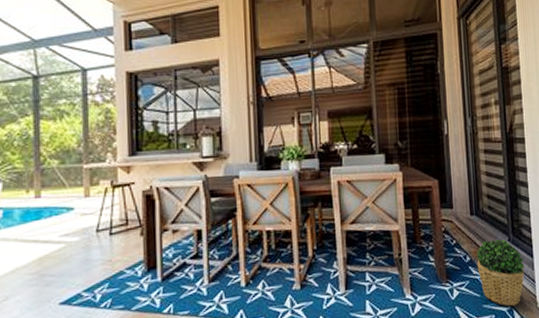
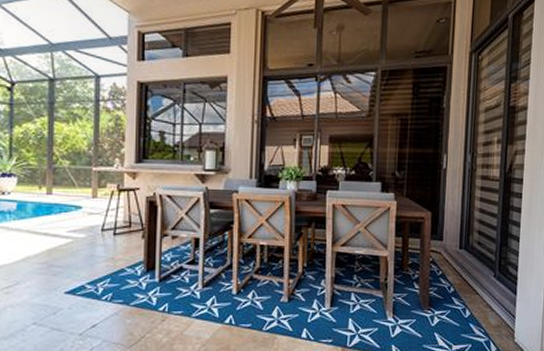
potted plant: present [476,239,525,307] -> none [460,274,507,339]

